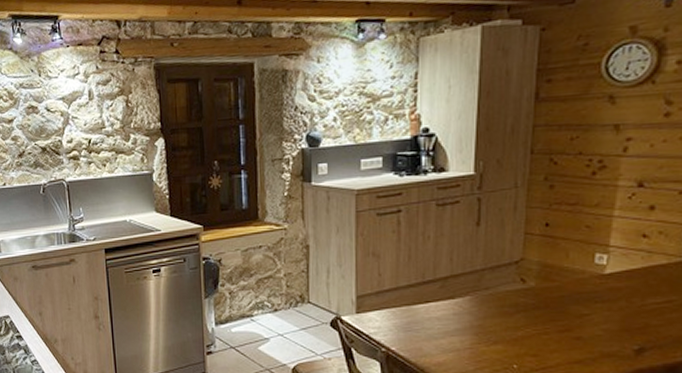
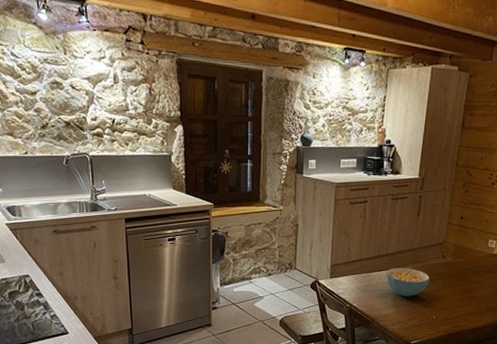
cereal bowl: none [435,298,503,338] -> present [386,268,430,297]

